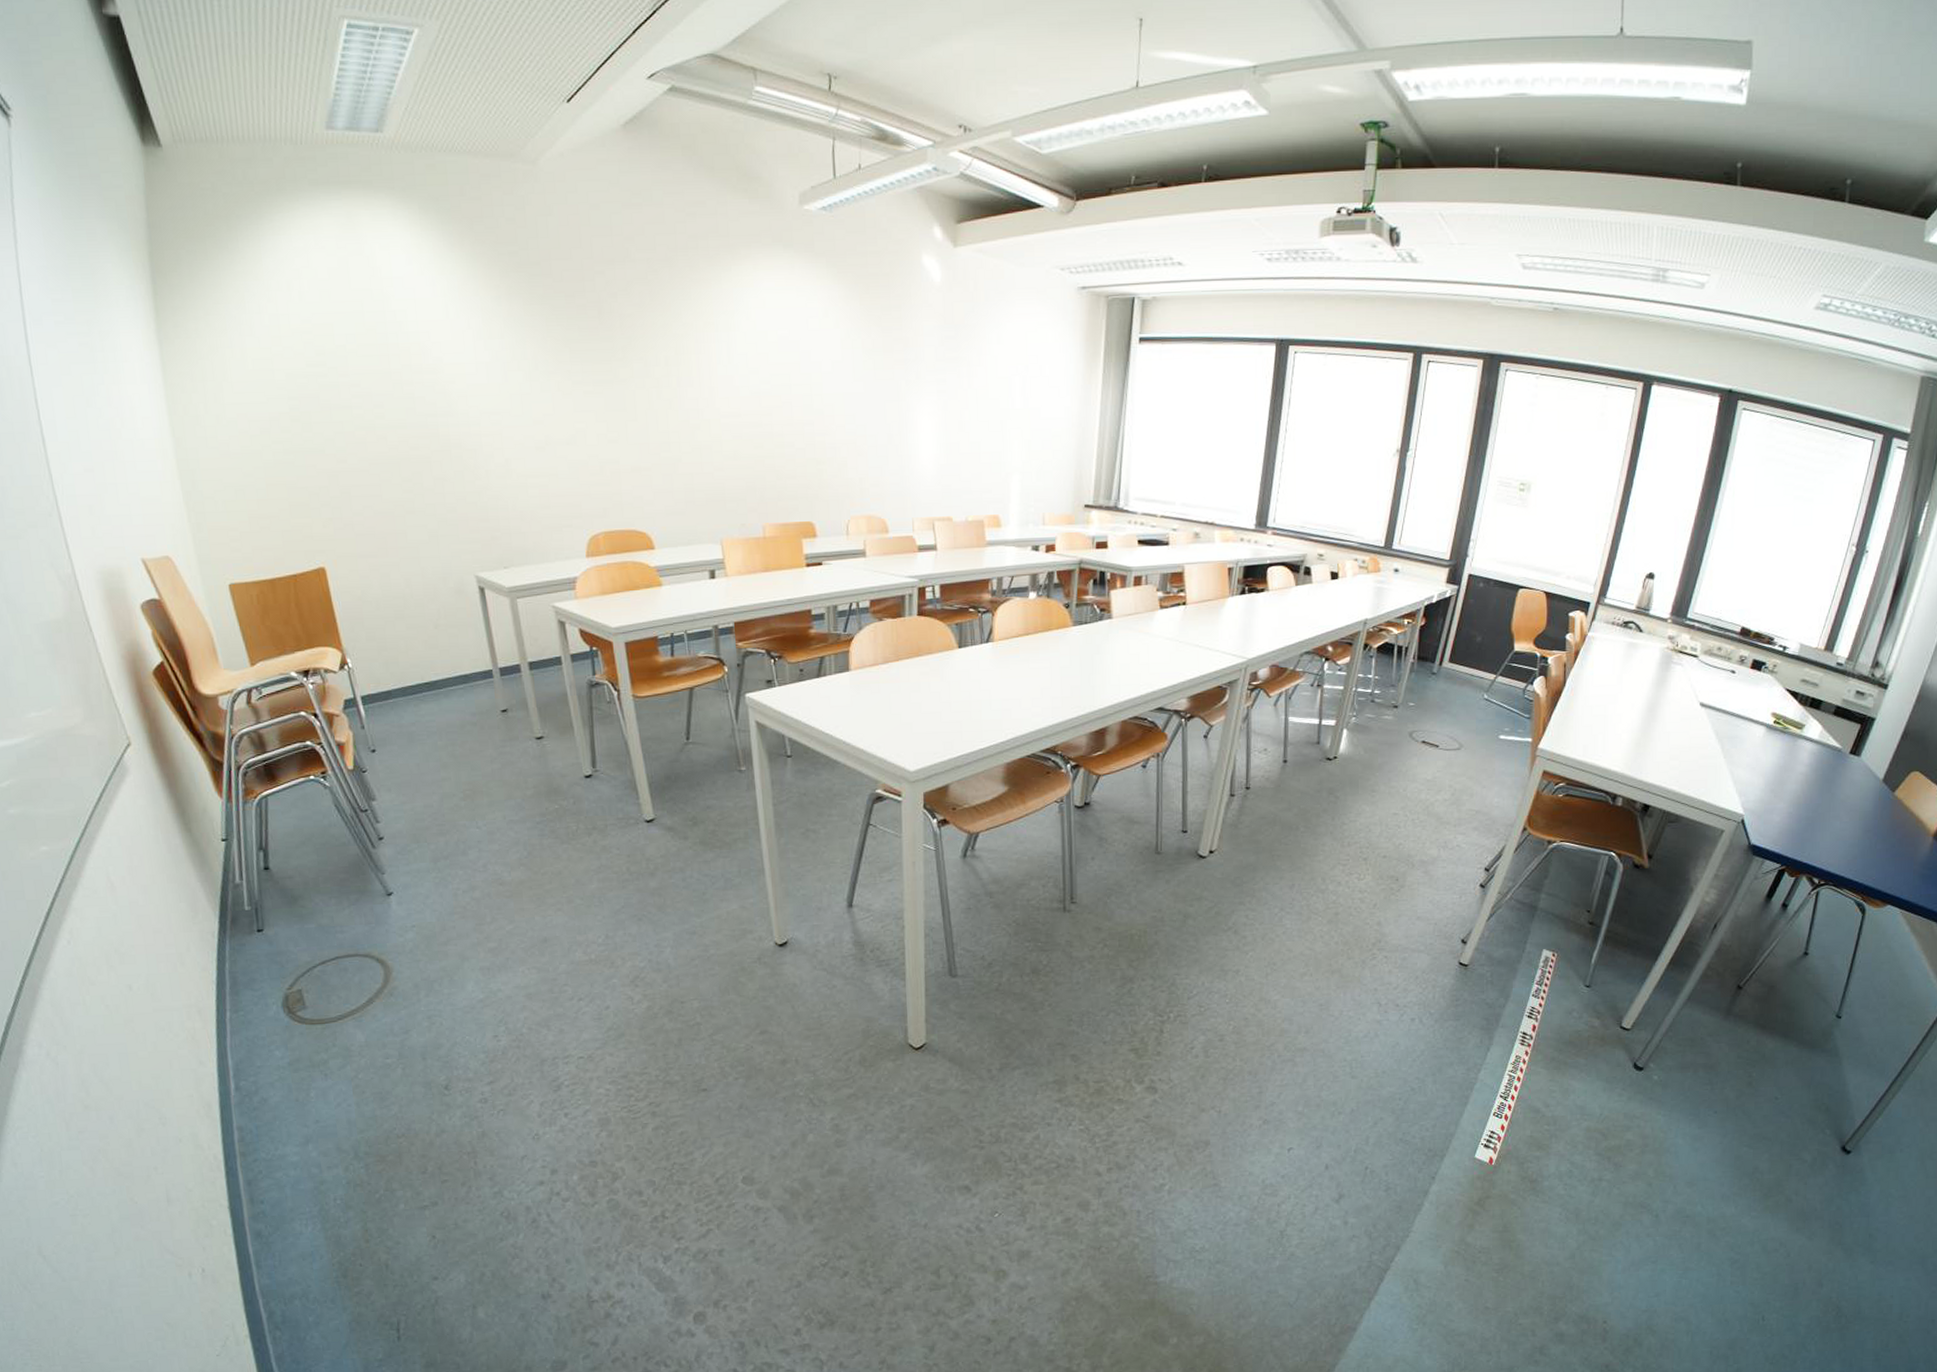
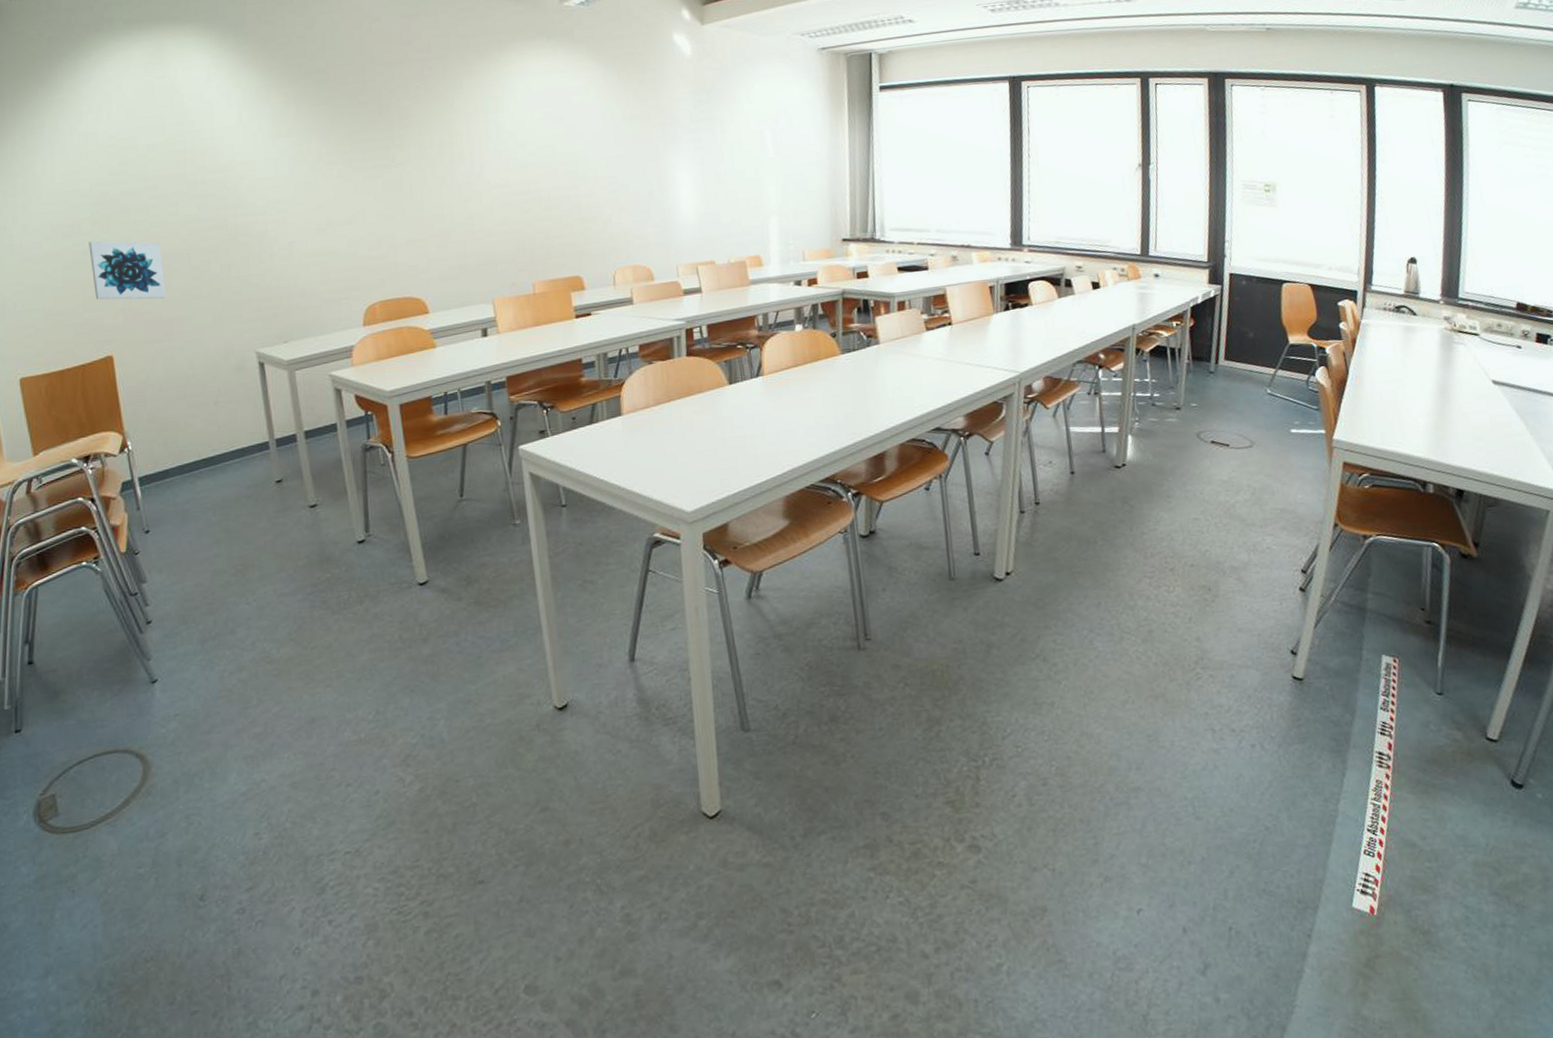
wall art: none [290,440,378,511] -> present [89,241,167,300]

